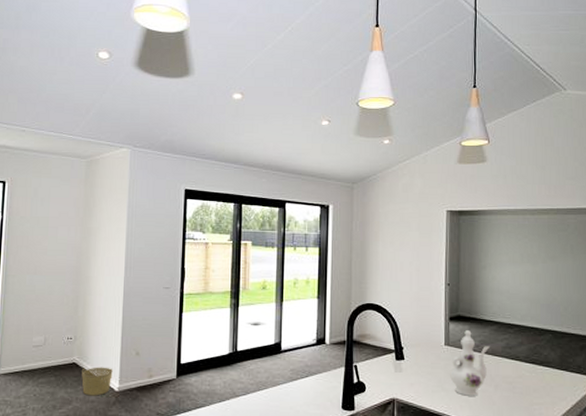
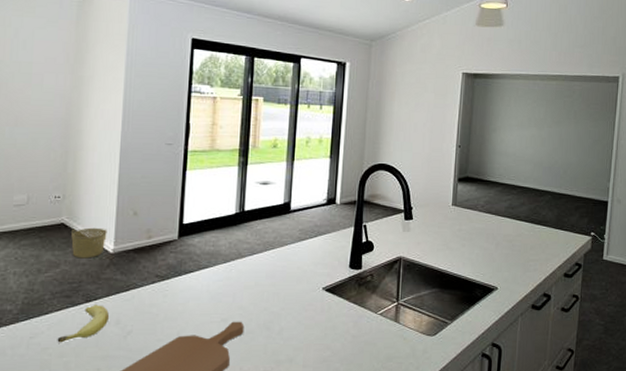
ewer: present [450,330,490,396] -> none [455,191,494,254]

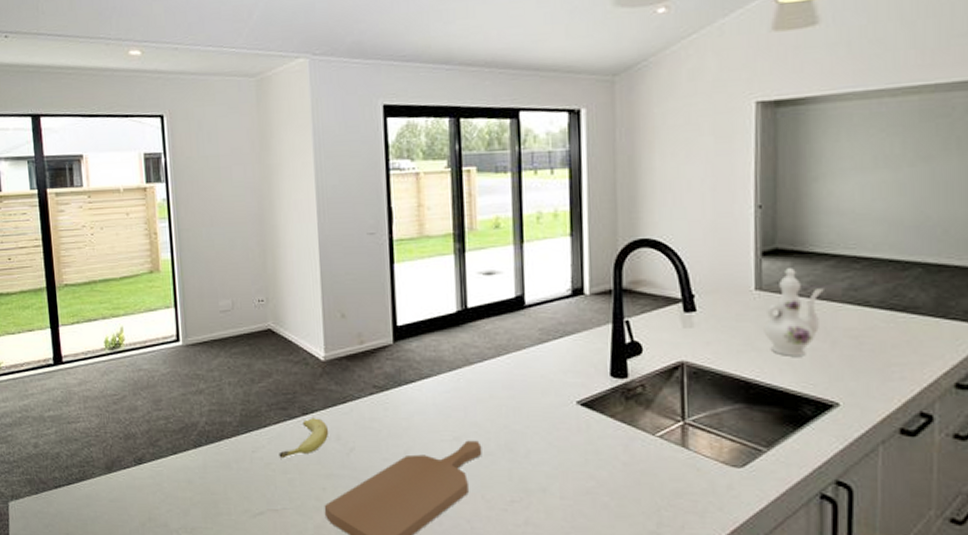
basket: present [71,227,107,259] -> none [279,333,316,367]
ewer: none [455,191,494,254] -> present [763,268,824,356]

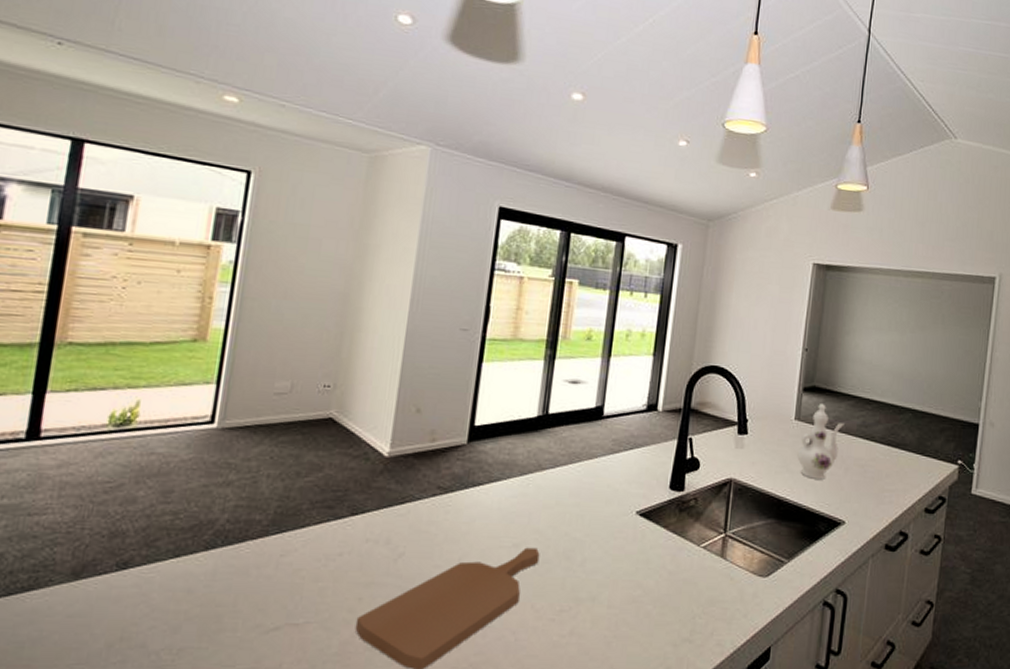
fruit: present [279,418,328,459] -> none [313,519,378,564]

